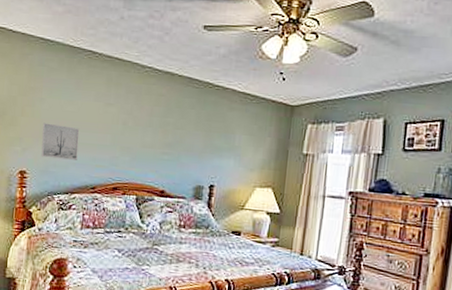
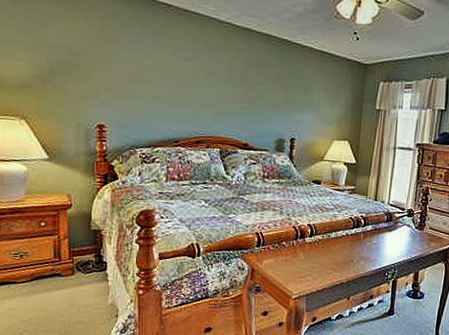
wall art: present [41,123,80,160] -> none [119,76,159,114]

